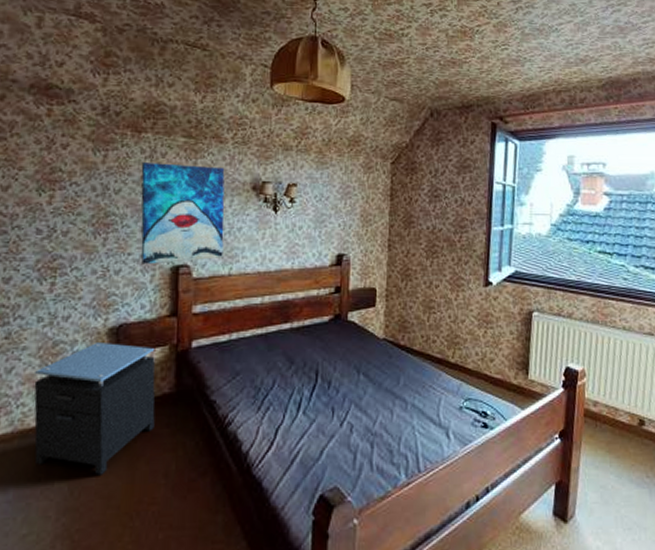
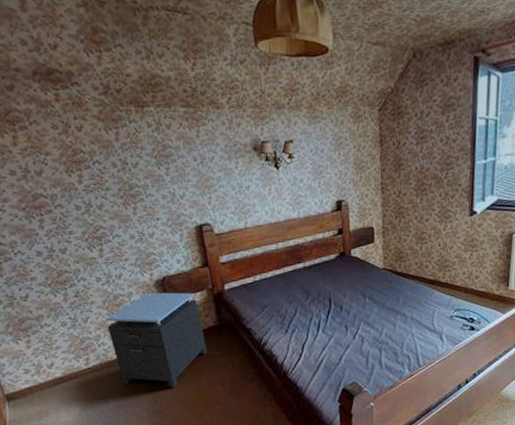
wall art: present [141,162,225,264] -> none [150,132,238,227]

